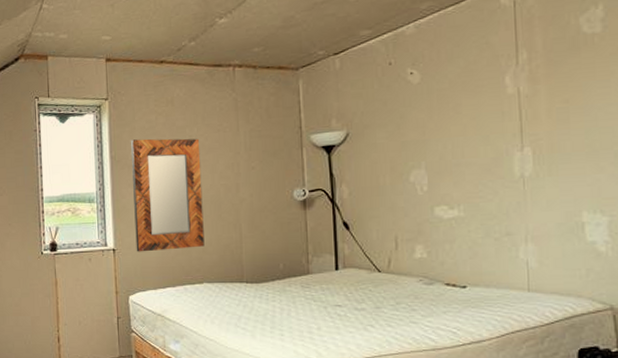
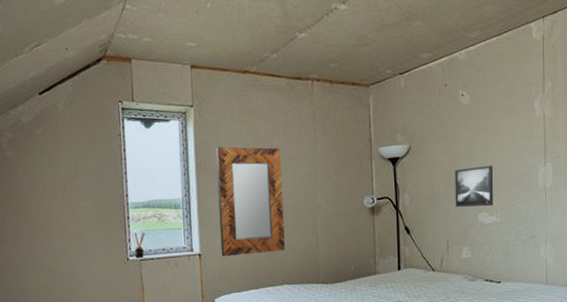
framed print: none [403,151,455,199] -> present [455,165,494,207]

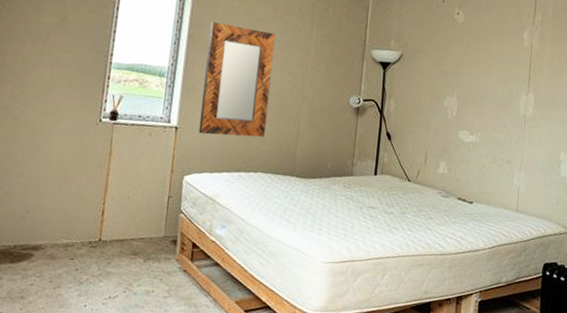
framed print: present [455,165,494,207] -> none [438,84,479,125]

